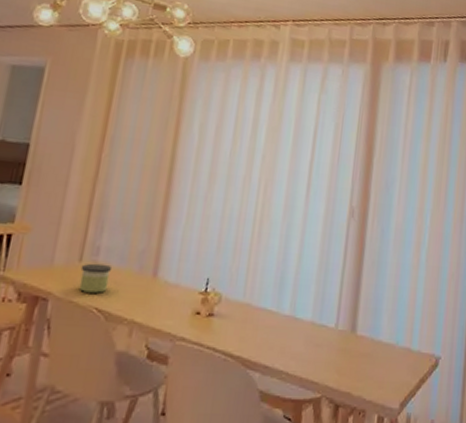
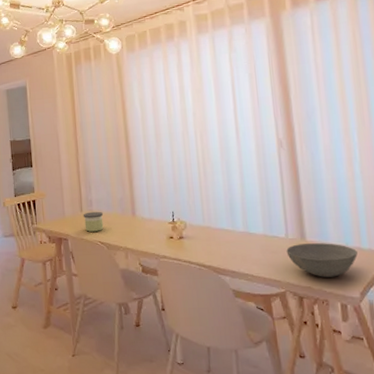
bowl: none [332,337,406,382] -> present [286,243,358,277]

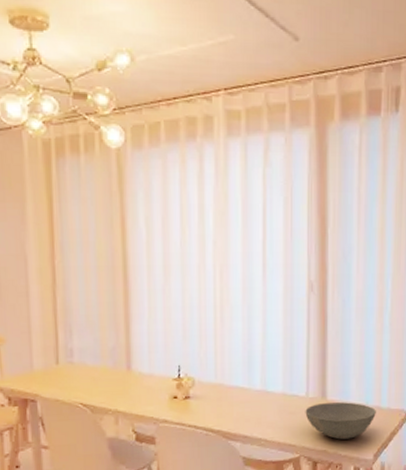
candle: present [83,211,104,232] -> none [59,364,88,391]

